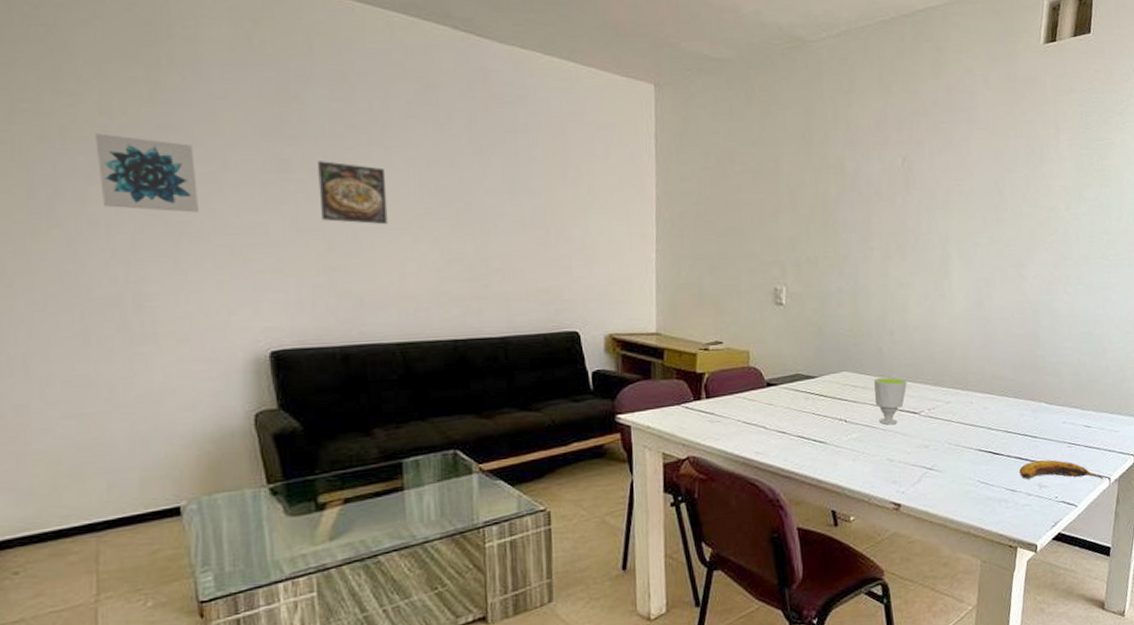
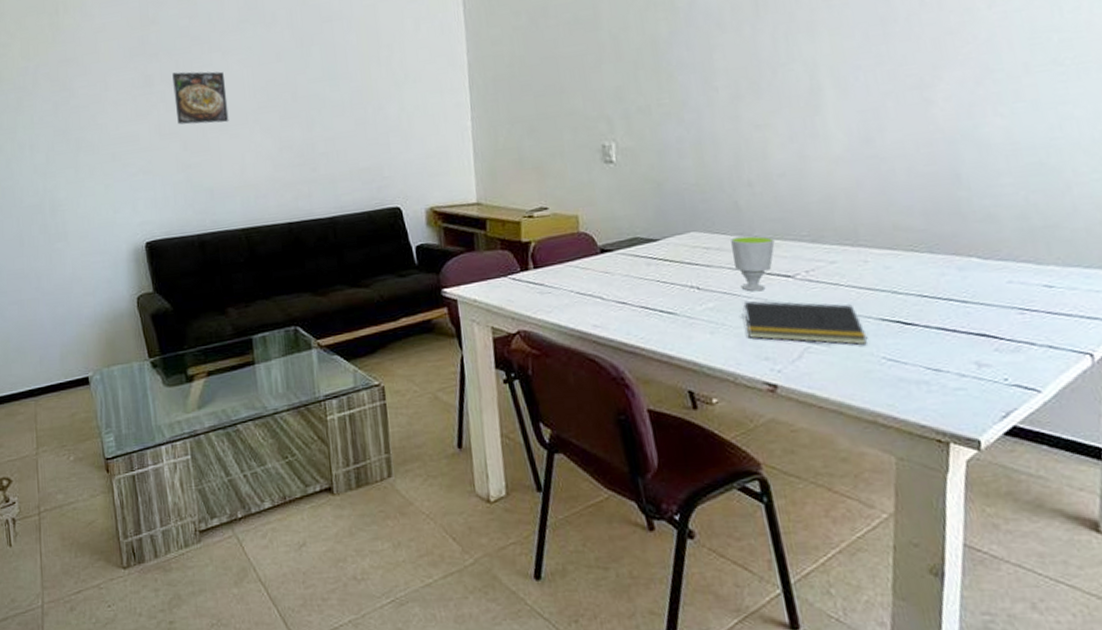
wall art: present [95,133,198,213] -> none [20,73,89,133]
notepad: none [878,432,968,471] -> present [742,300,868,346]
banana: present [1019,460,1104,480] -> none [944,330,1082,357]

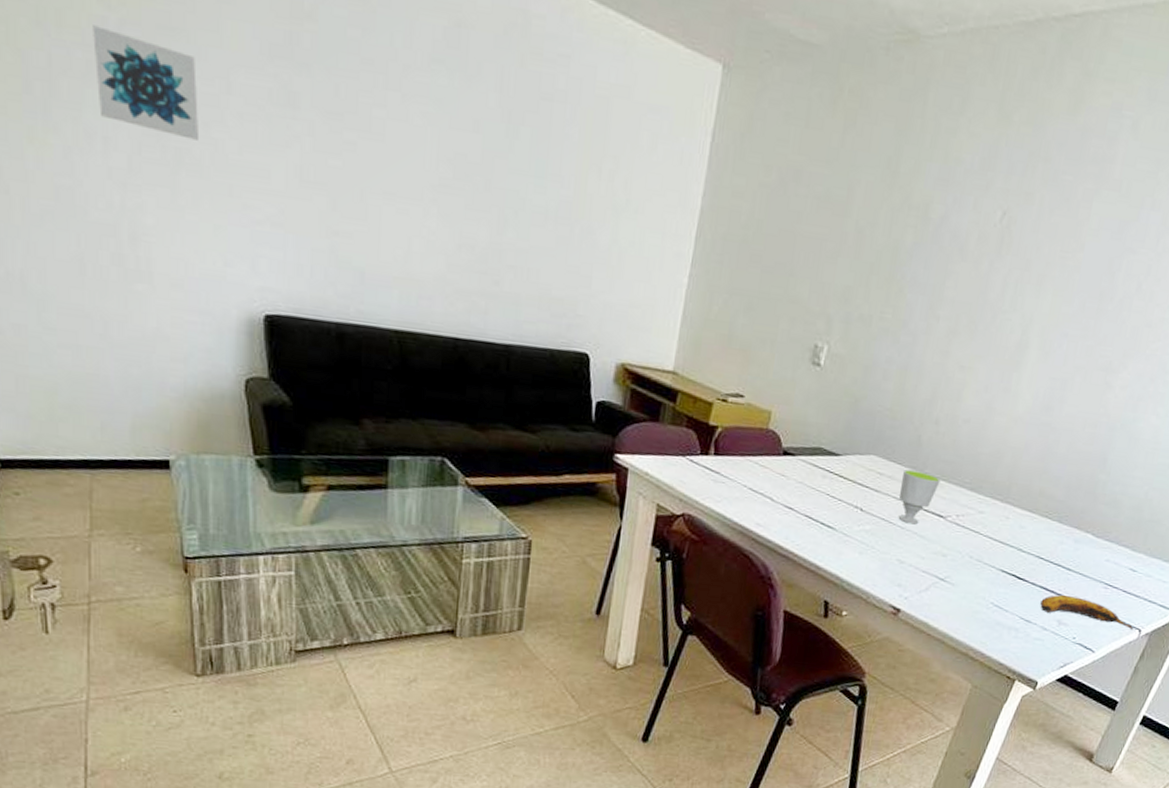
wall art: none [20,73,89,133] -> present [93,25,198,141]
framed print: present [172,71,229,125] -> none [327,100,401,191]
notepad: present [742,300,868,346] -> none [891,530,986,590]
banana: none [944,330,1082,357] -> present [1040,595,1134,631]

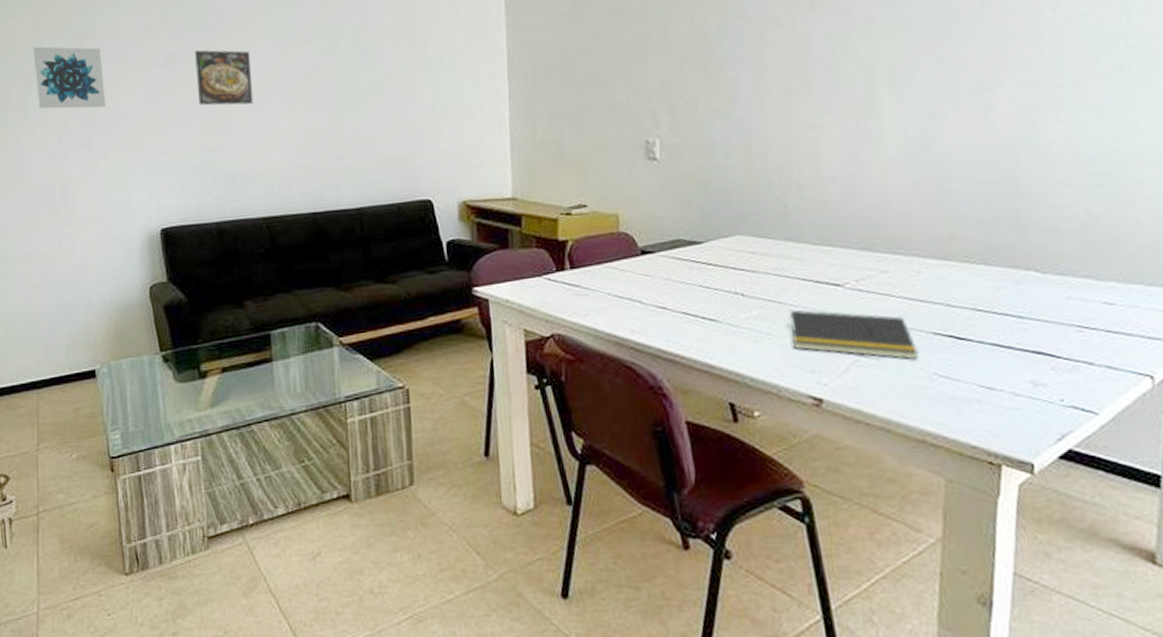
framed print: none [327,100,401,191] -> present [195,50,254,106]
notepad: none [891,530,986,590] -> present [787,309,919,360]
cup: present [898,470,941,525] -> none [778,241,824,300]
banana: present [1040,595,1134,631] -> none [998,348,1142,379]

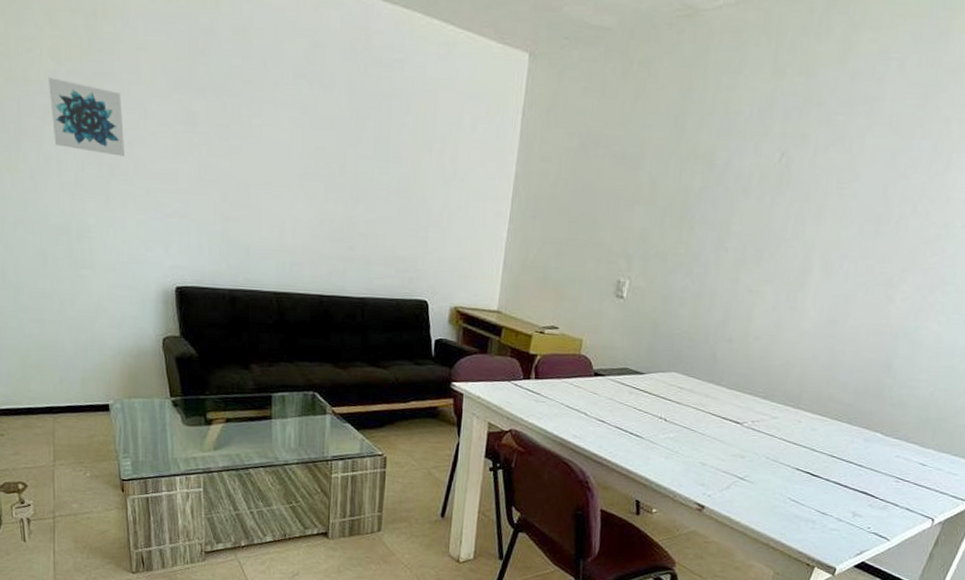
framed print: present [195,50,254,106] -> none [218,115,274,182]
notepad: present [787,309,919,360] -> none [693,436,782,487]

